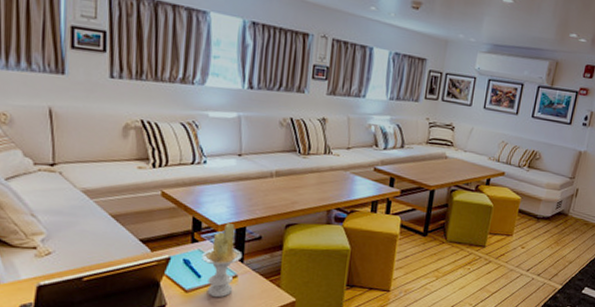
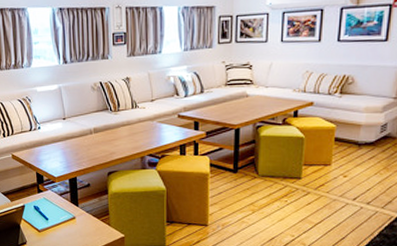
candle: present [202,223,242,297] -> none [47,175,77,235]

